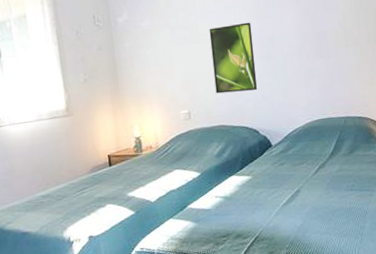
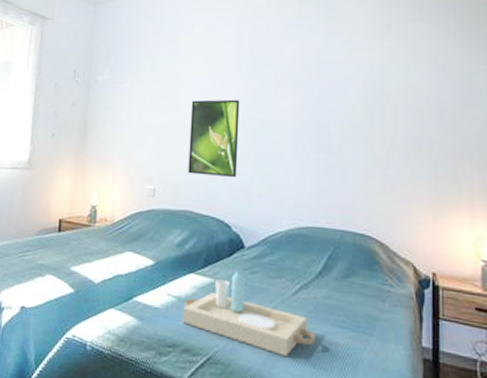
serving tray: none [229,163,335,222] -> present [182,268,316,357]

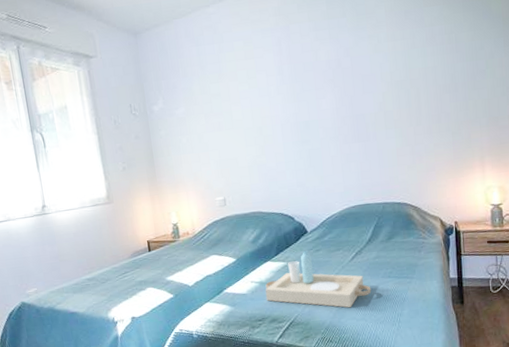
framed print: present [188,99,240,177] -> none [243,106,293,181]

